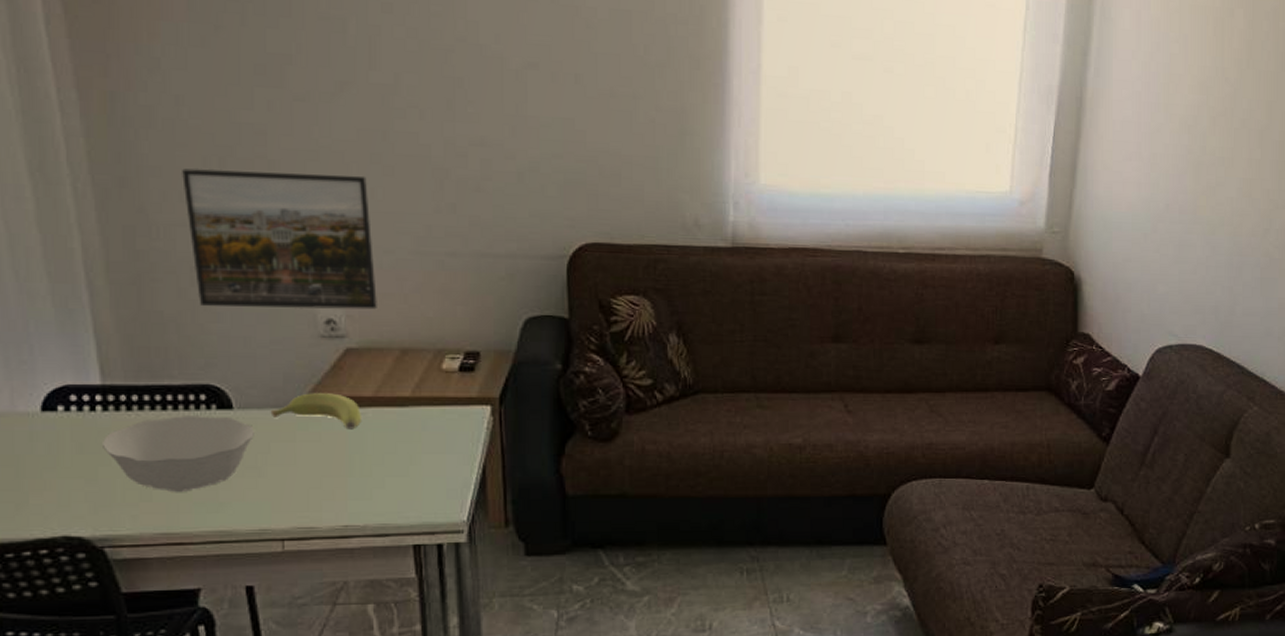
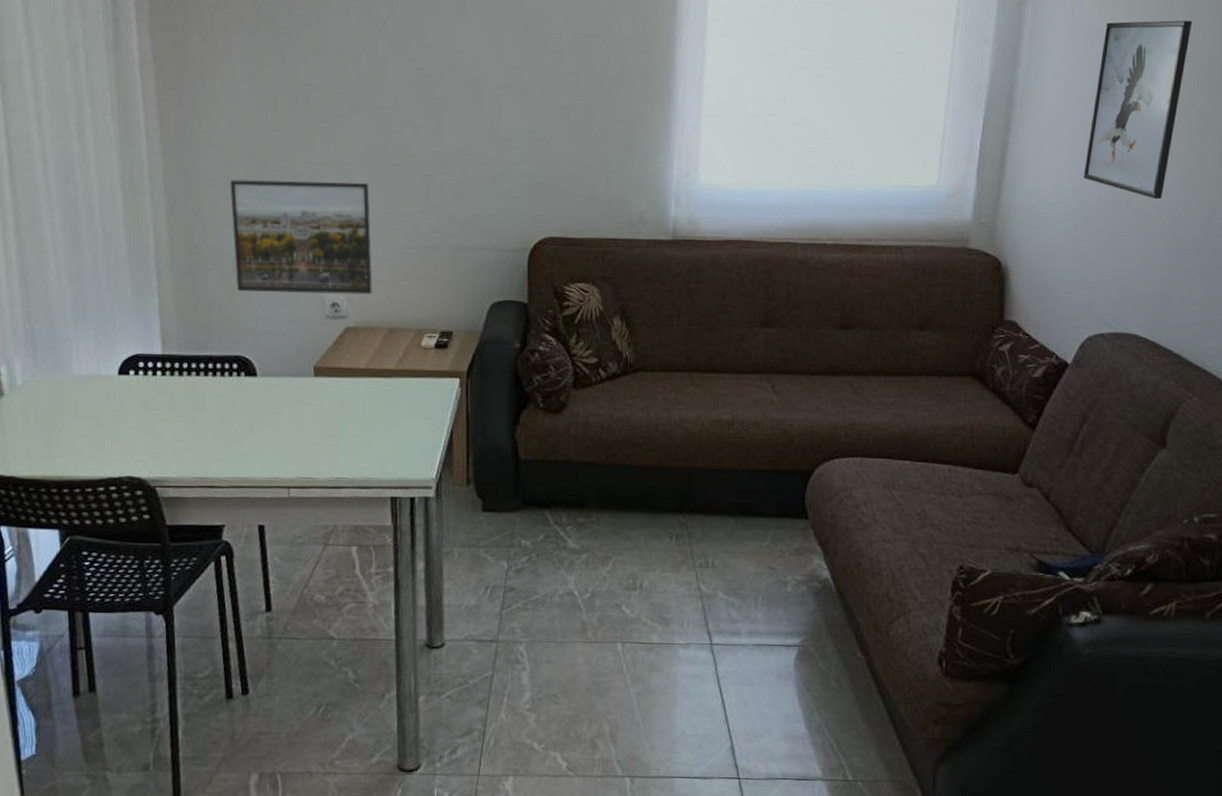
bowl: present [103,416,254,493] -> none [160,381,272,445]
banana: present [270,393,361,430] -> none [285,364,355,396]
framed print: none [1152,26,1251,210] -> present [1084,20,1193,200]

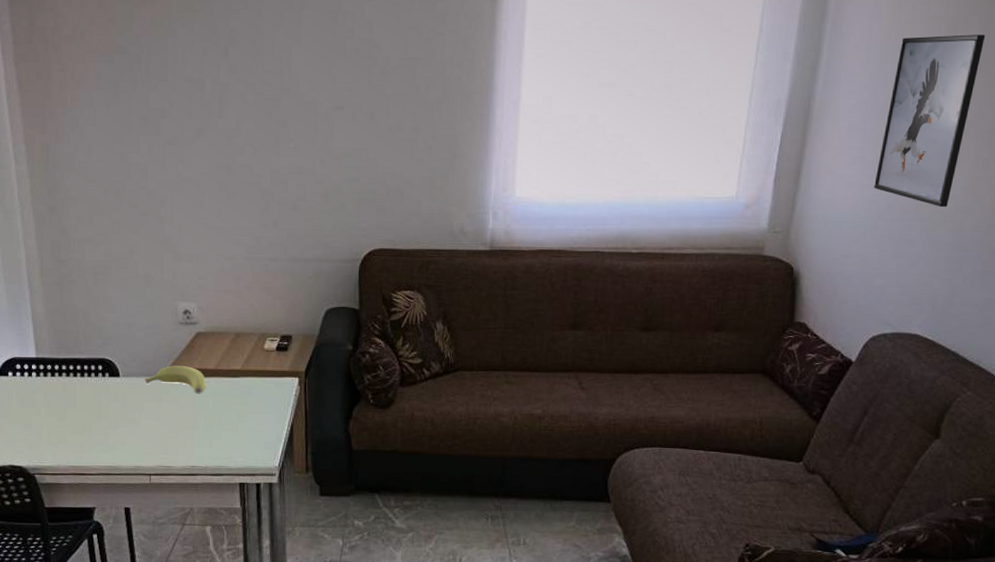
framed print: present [230,179,372,295] -> none [91,198,220,303]
banana: none [285,364,355,396] -> present [144,366,206,394]

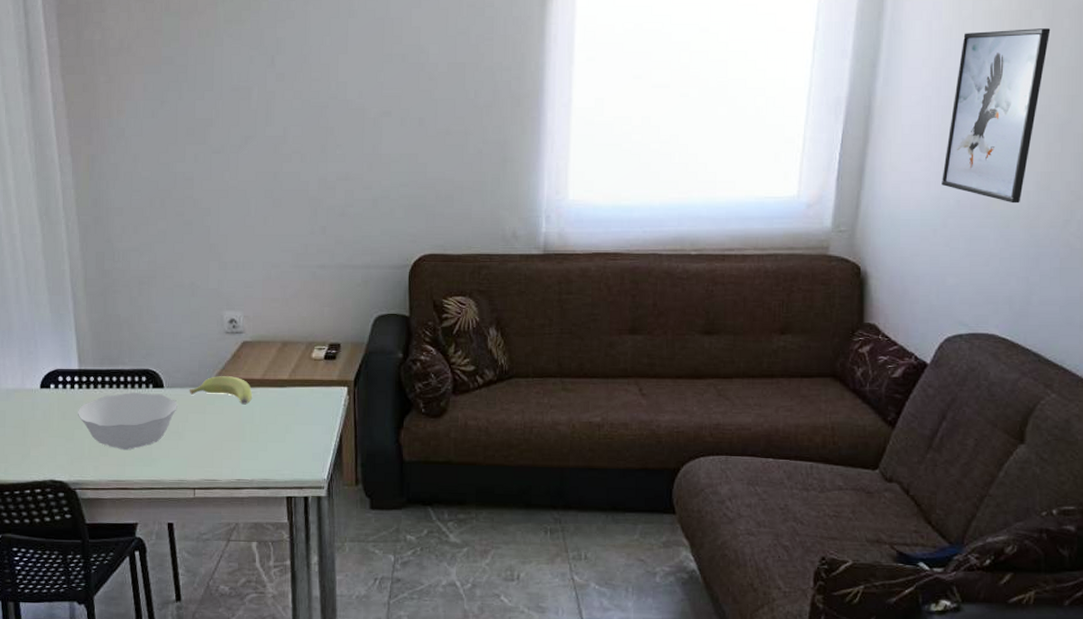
bowl: none [36,381,133,437] -> present [78,392,177,451]

